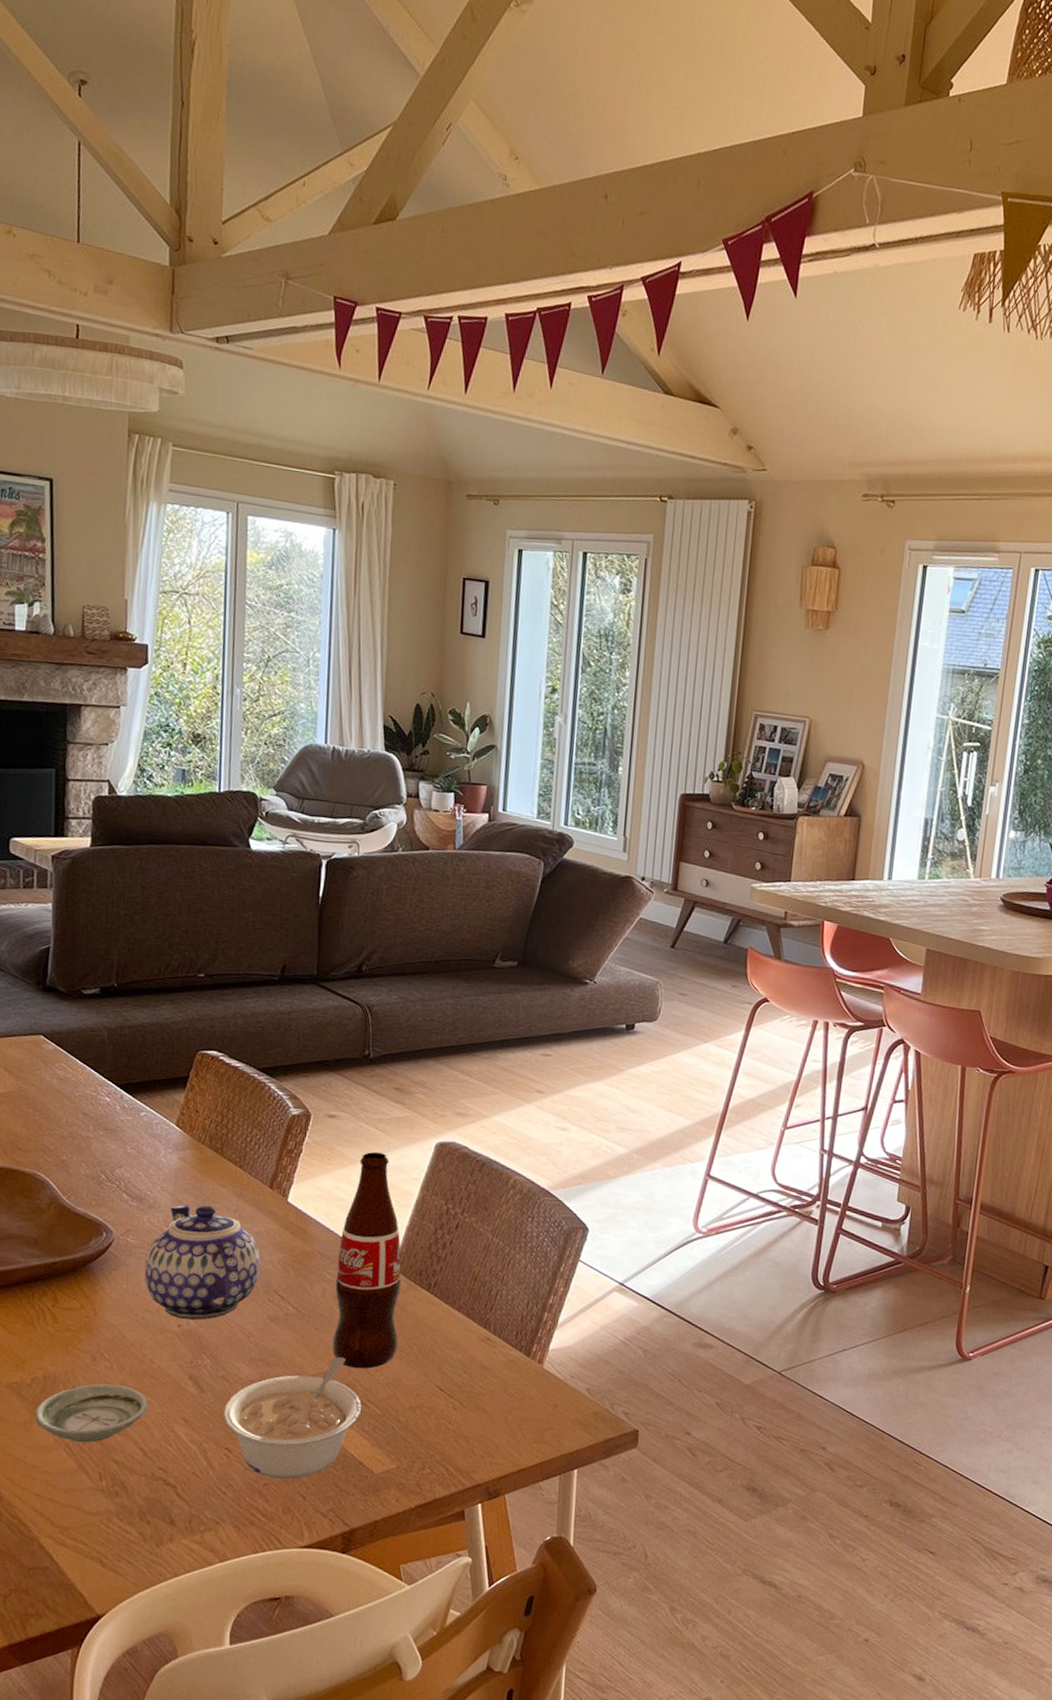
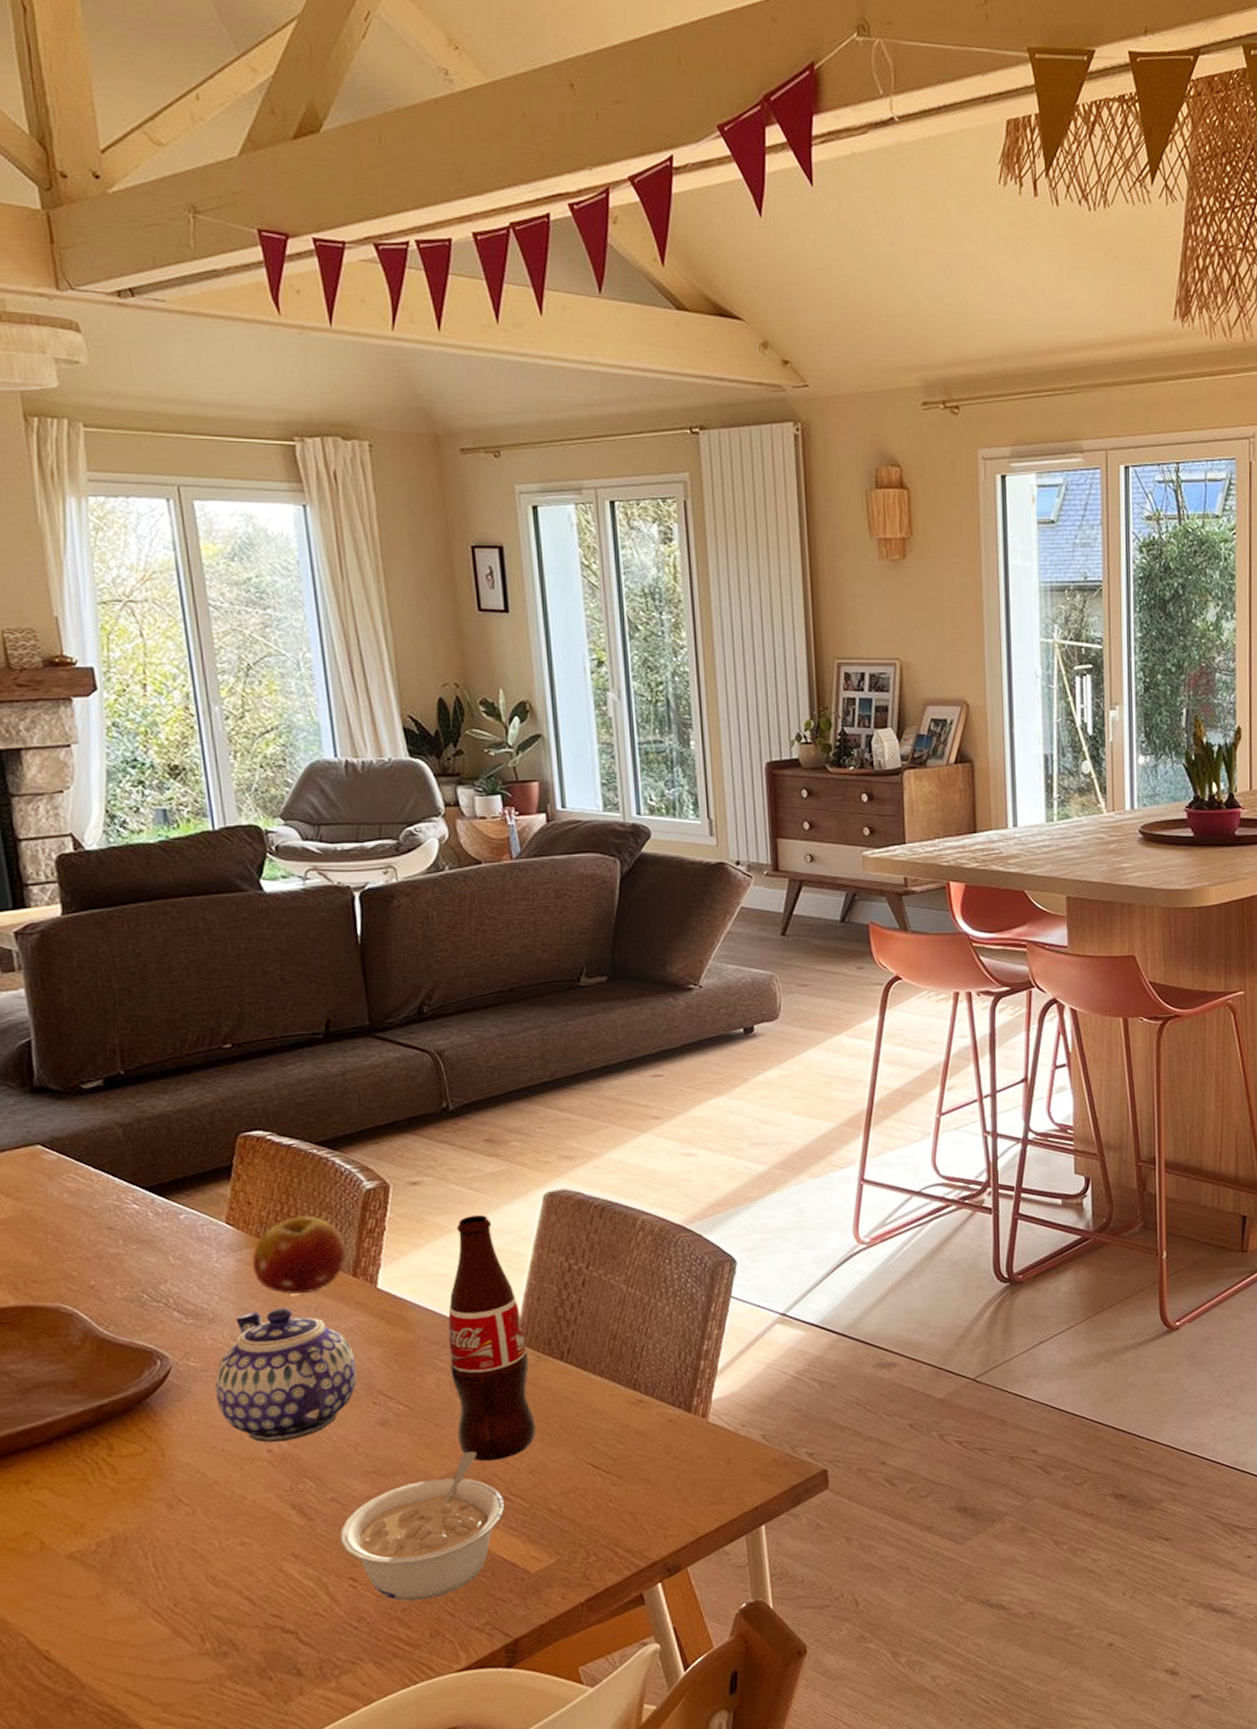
saucer: present [34,1384,148,1443] -> none [107,1530,246,1606]
fruit: none [191,1129,268,1196] -> present [253,1216,347,1294]

